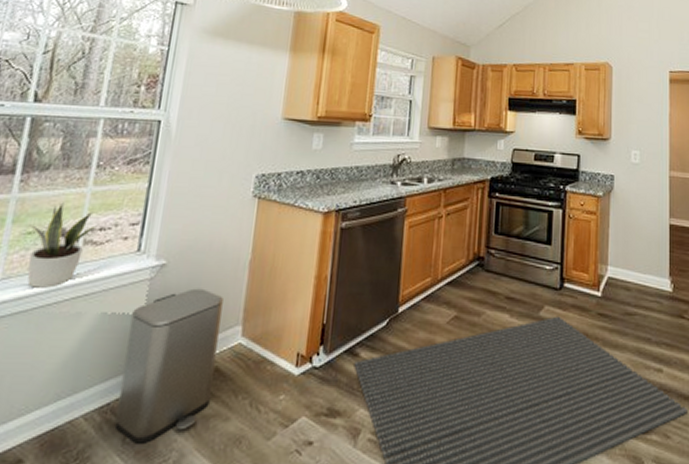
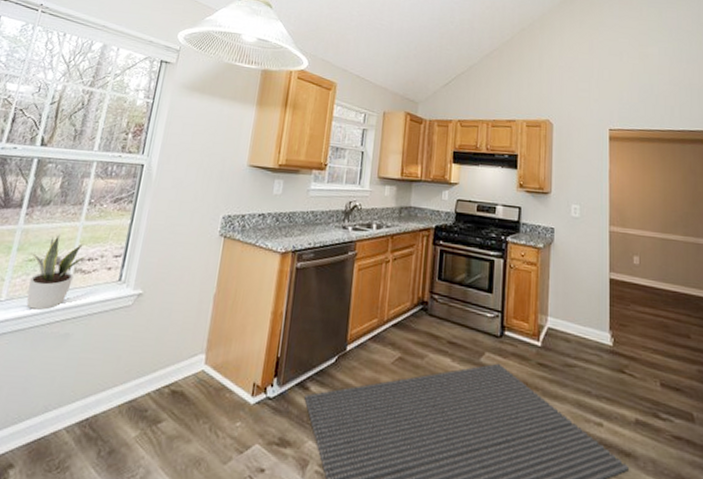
pedal bin: present [114,288,223,444] -> none [91,317,190,458]

